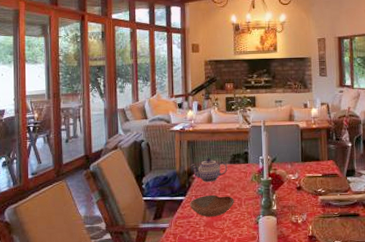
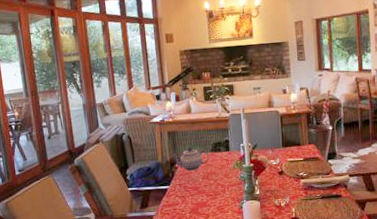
bowl: present [189,194,234,218] -> none [174,182,218,204]

